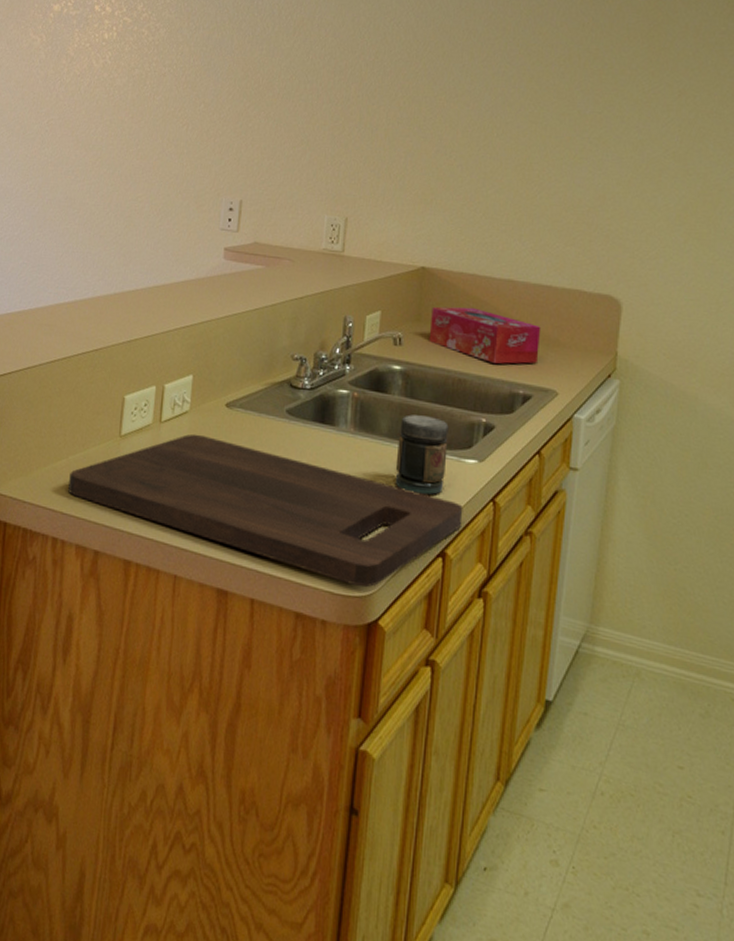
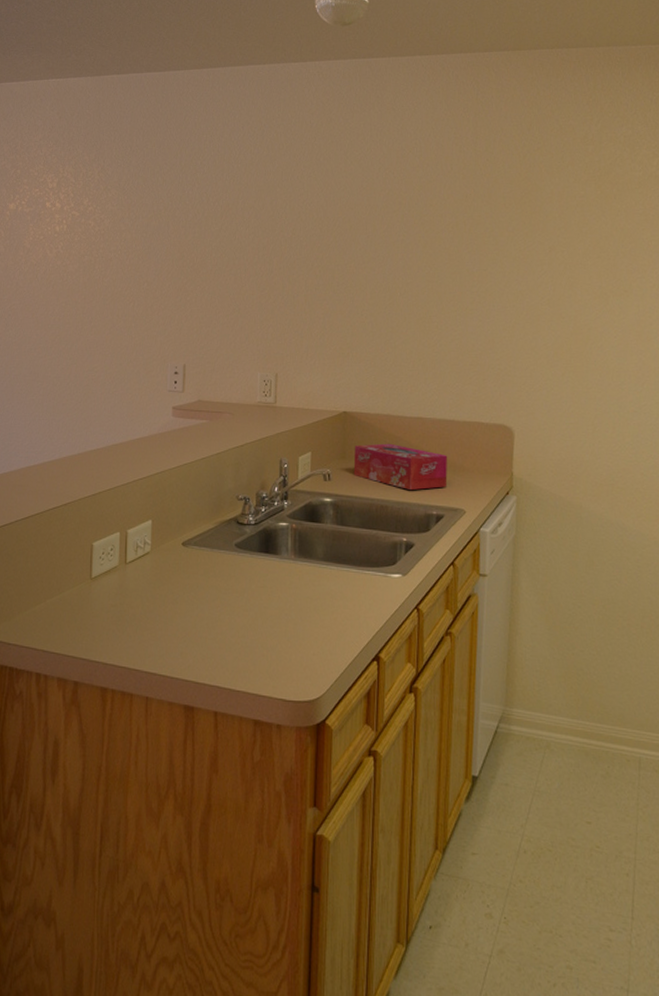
cutting board: present [68,434,463,588] -> none [48,571,392,693]
jar: present [395,414,449,496] -> none [332,540,376,609]

